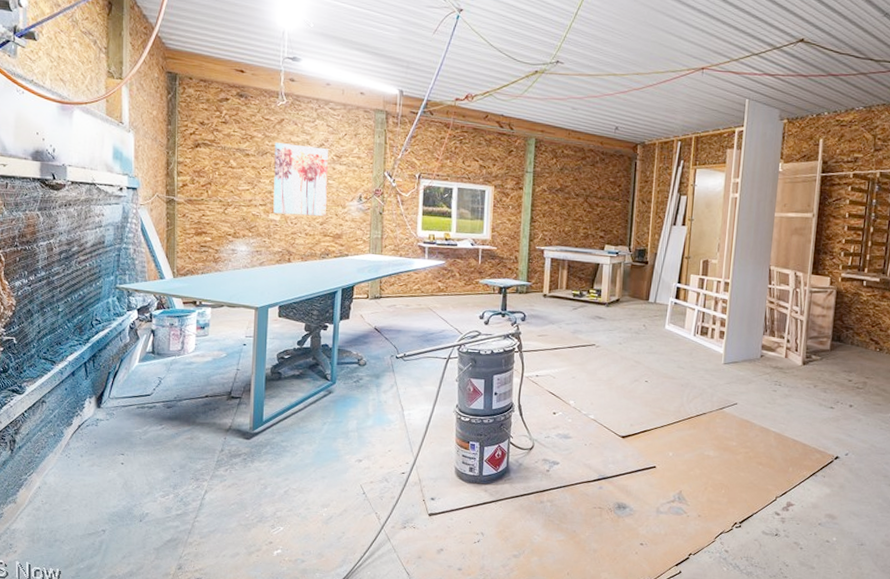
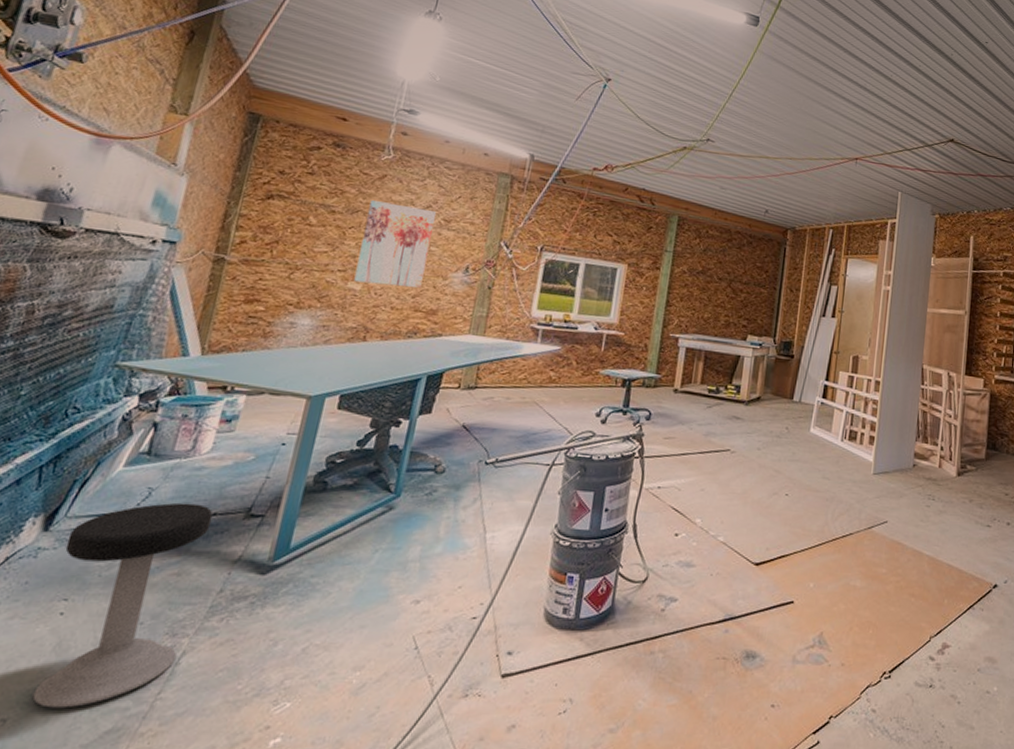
stool: none [114,388,206,525] -> present [32,502,213,709]

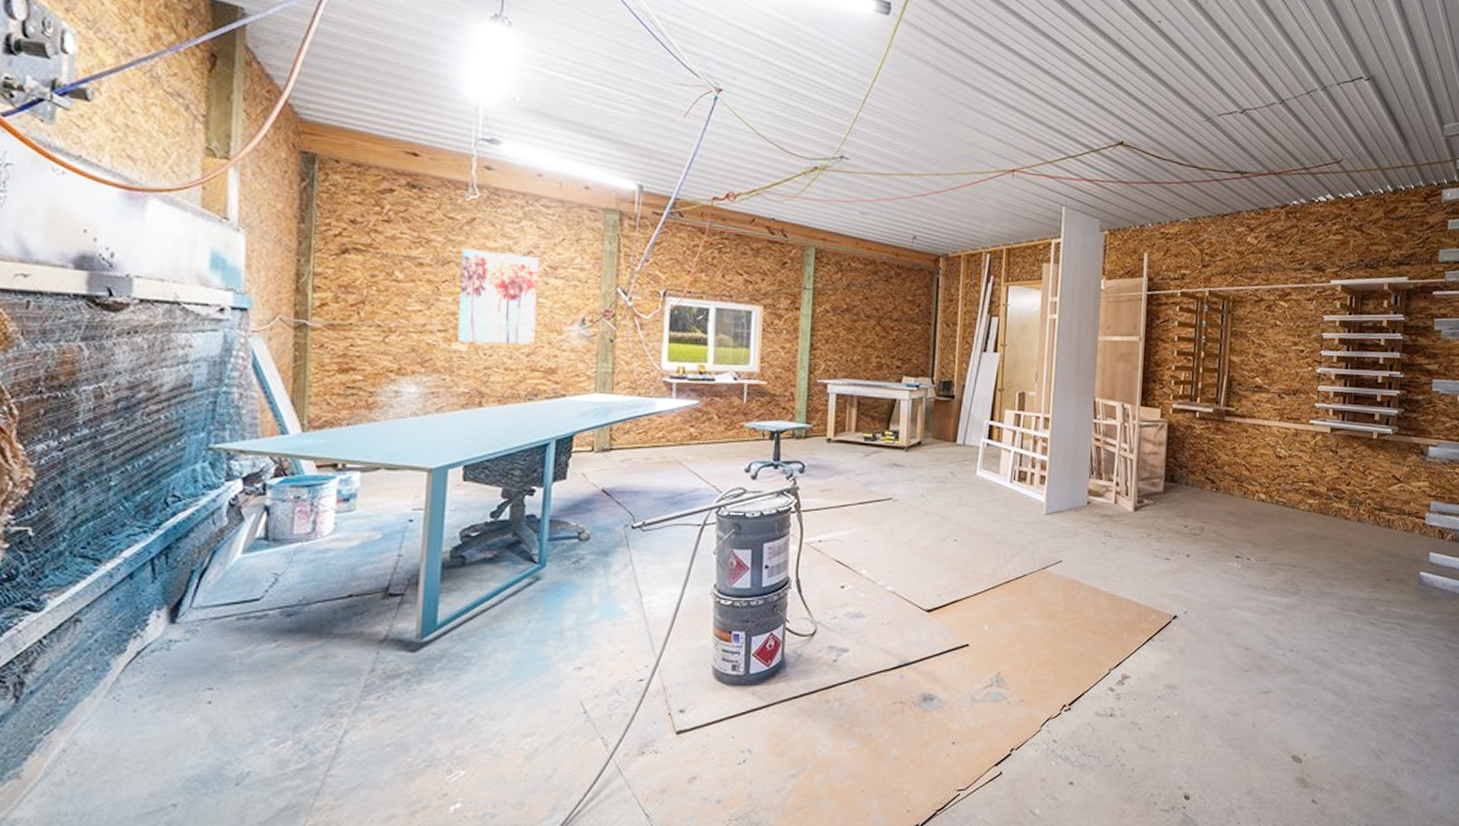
stool: present [32,502,213,709] -> none [198,586,349,791]

